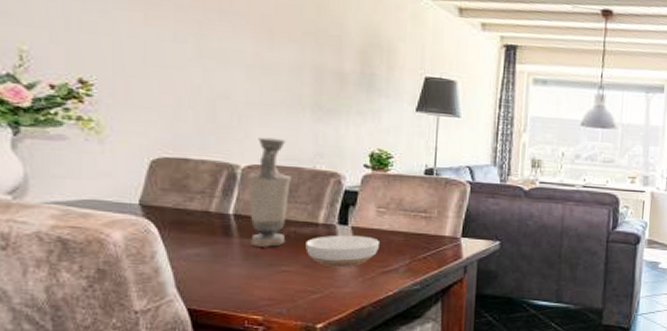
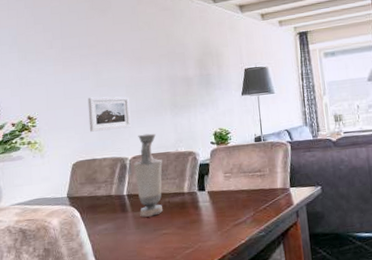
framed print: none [182,70,250,125] -> present [87,96,132,132]
bowl: present [306,235,379,268] -> none [177,197,230,226]

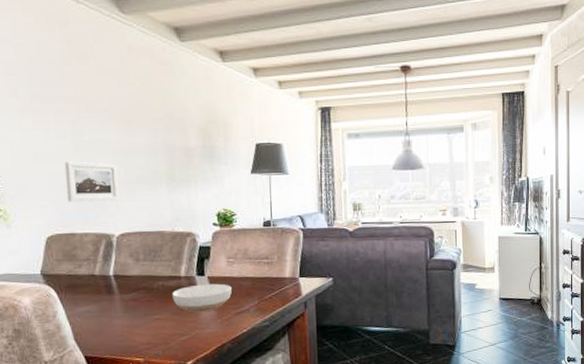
vase: present [133,133,164,217] -> none [121,209,157,300]
bowl: none [177,197,230,226] -> present [172,283,232,313]

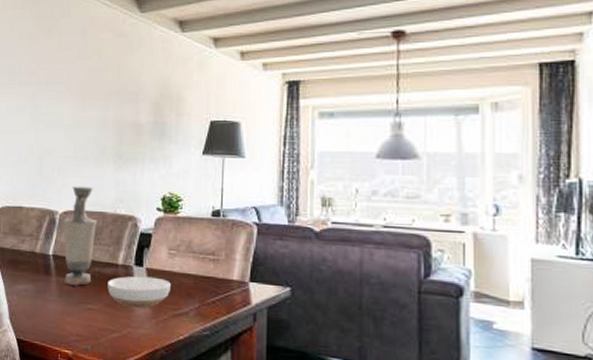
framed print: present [64,161,119,202] -> none [19,134,68,176]
vase: none [121,209,157,300] -> present [63,186,98,286]

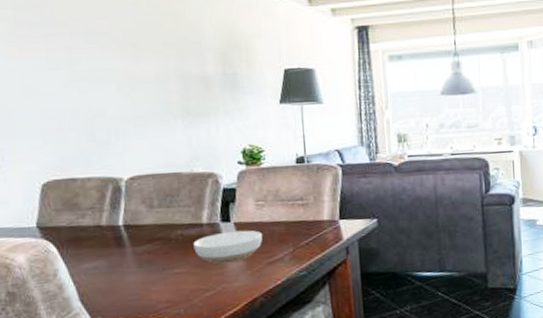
vase: present [63,186,98,286] -> none [131,147,175,253]

